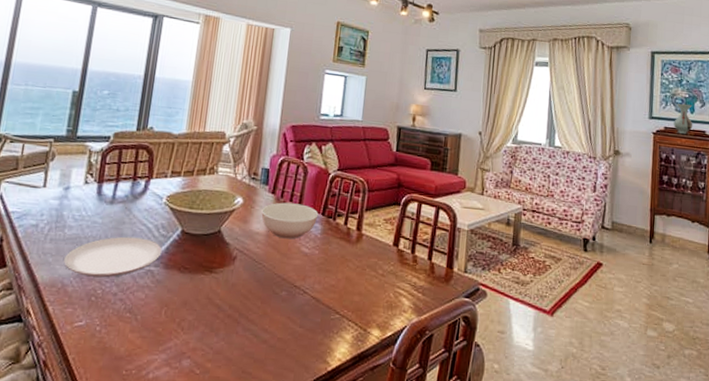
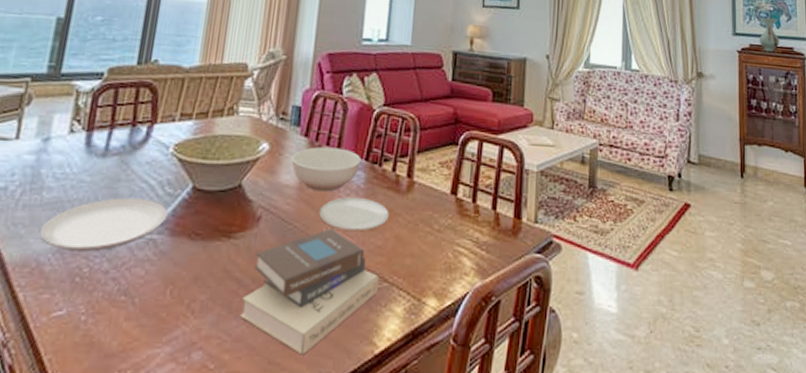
books: none [220,268,332,368] -> present [240,228,379,355]
plate: none [283,244,341,272] -> present [319,197,389,231]

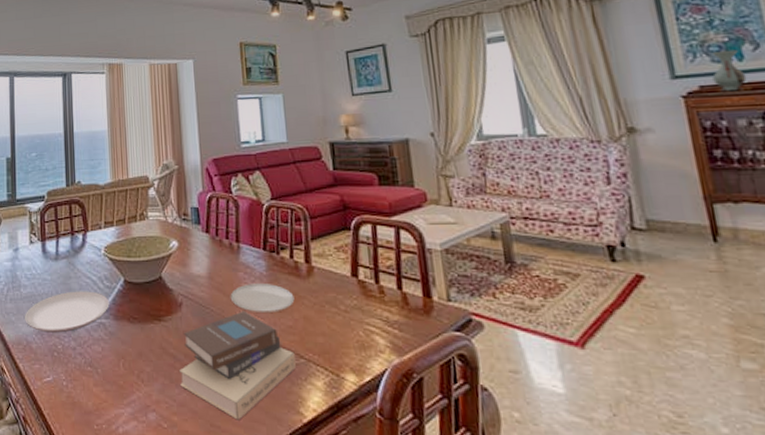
bowl: present [291,147,362,192] -> none [199,240,260,279]

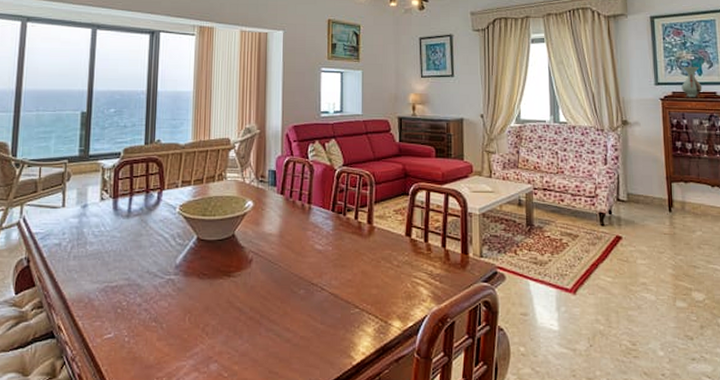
plate: present [25,291,109,333] -> none [88,248,180,290]
books: present [179,310,296,420] -> none [244,266,351,366]
plate: present [230,284,295,312] -> none [298,242,355,268]

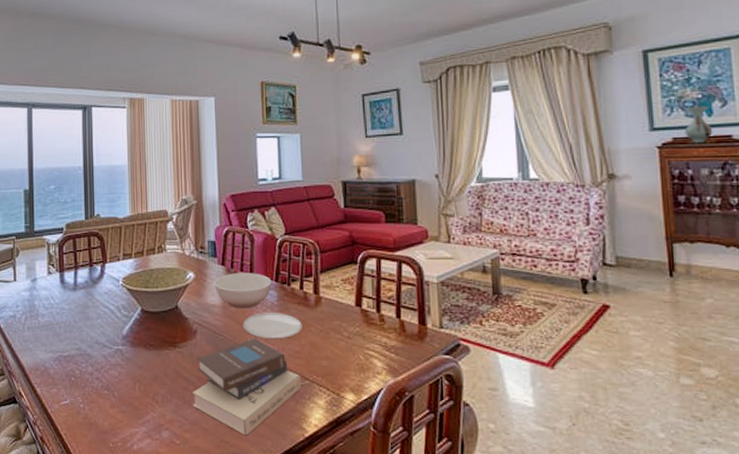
books: none [244,266,351,366] -> present [193,337,301,436]
bowl: none [272,202,329,238] -> present [214,273,272,309]
plate: none [298,242,355,268] -> present [242,313,302,339]

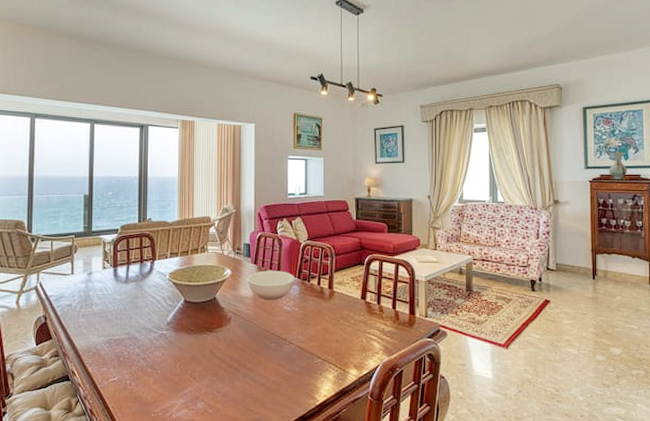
books: present [193,337,301,436] -> none [225,324,314,405]
plate: present [242,313,302,339] -> none [269,304,318,325]

